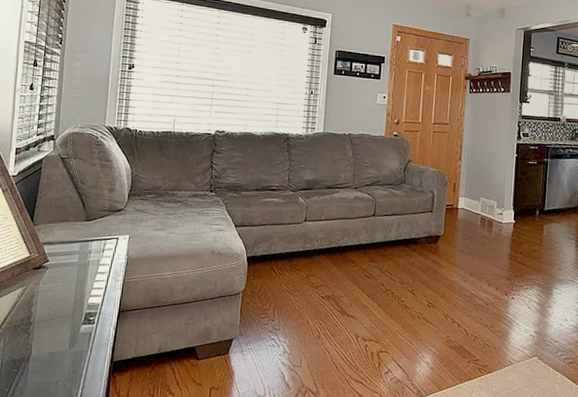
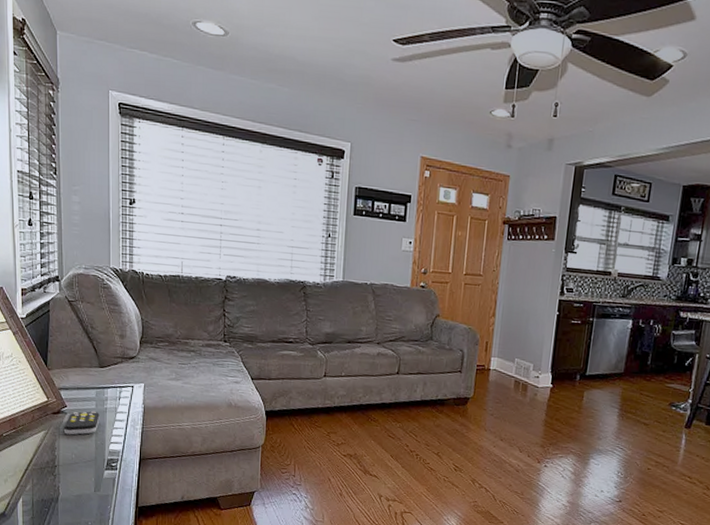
remote control: none [43,264,82,290] -> present [63,410,100,435]

